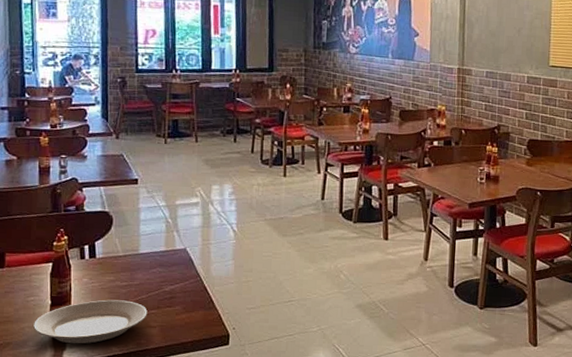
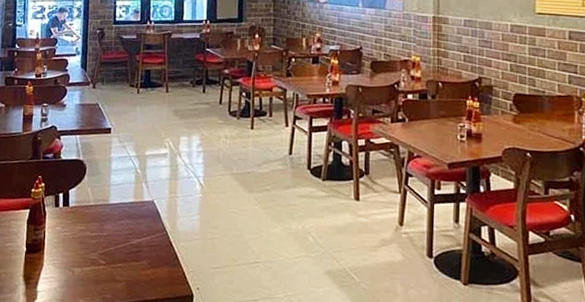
plate: present [33,300,148,344] -> none [9,250,115,295]

